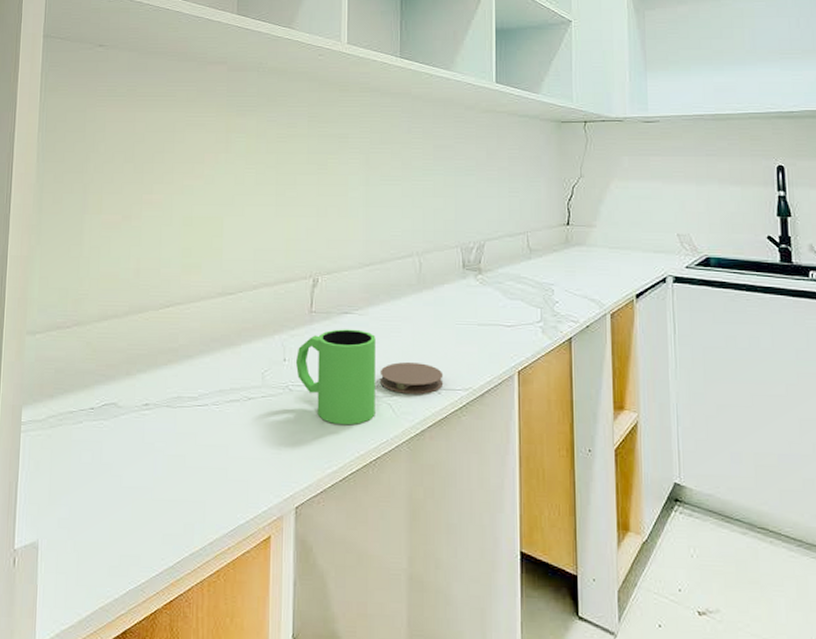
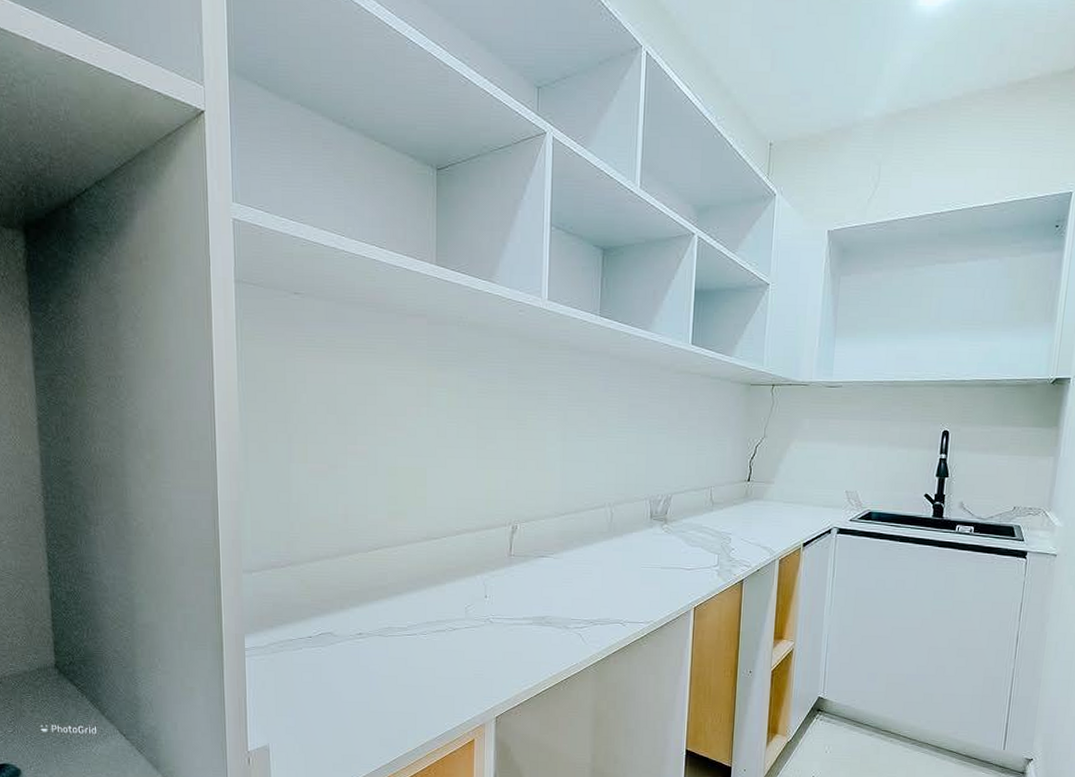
mug: present [296,329,376,426] -> none [497,570,569,652]
coaster: present [380,362,444,394] -> none [571,599,628,626]

